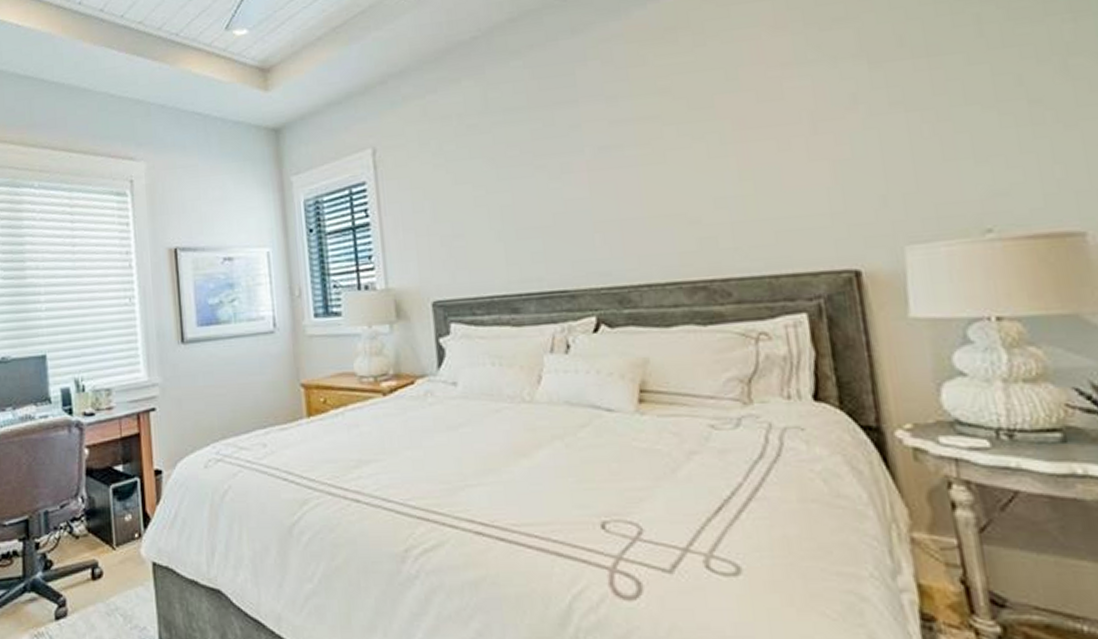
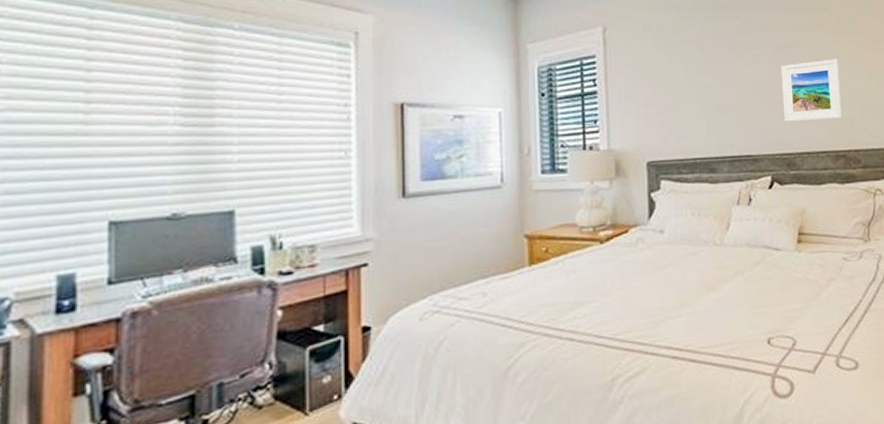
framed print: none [602,157,700,246] -> present [780,59,843,122]

